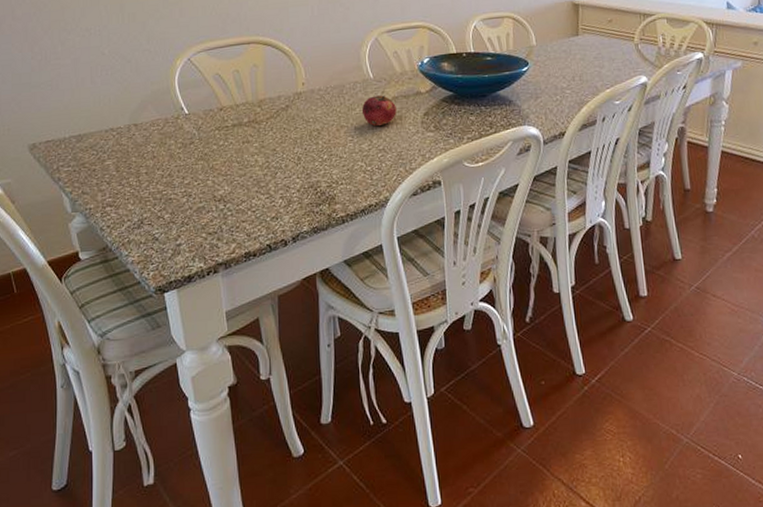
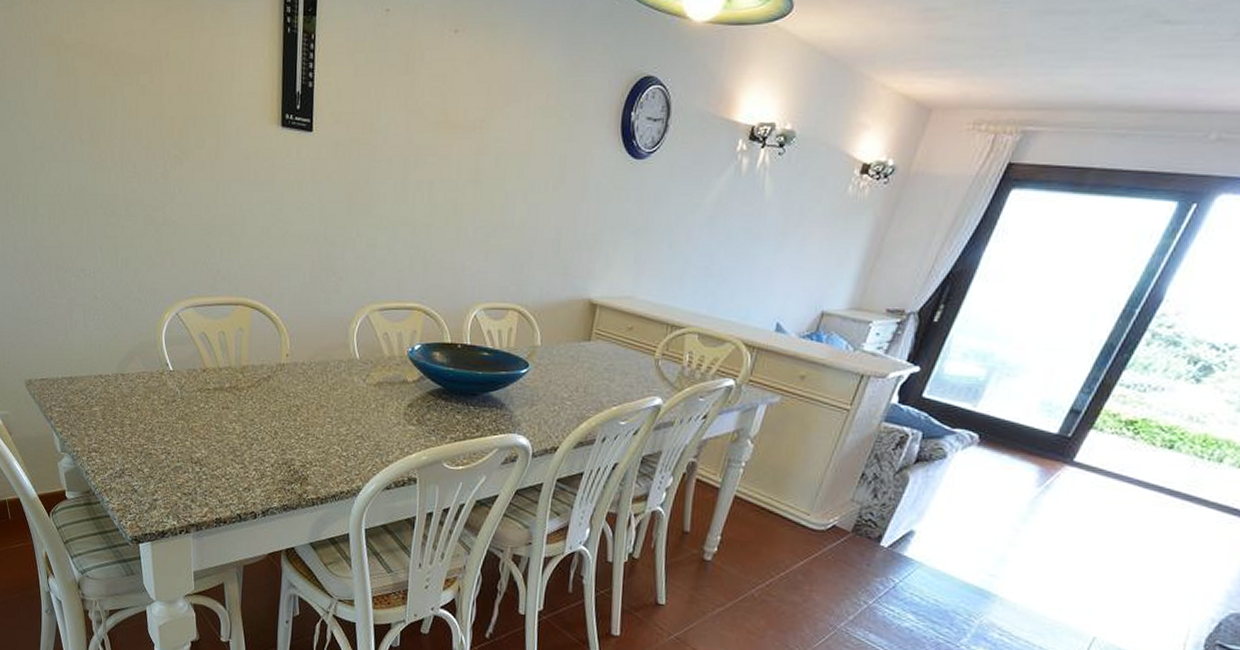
fruit: present [361,95,397,127] -> none [343,378,380,412]

